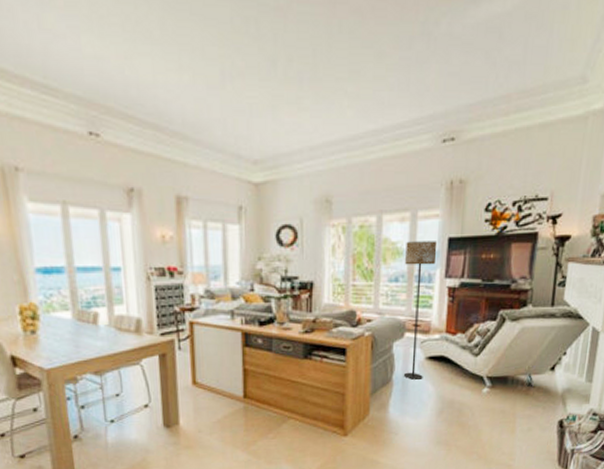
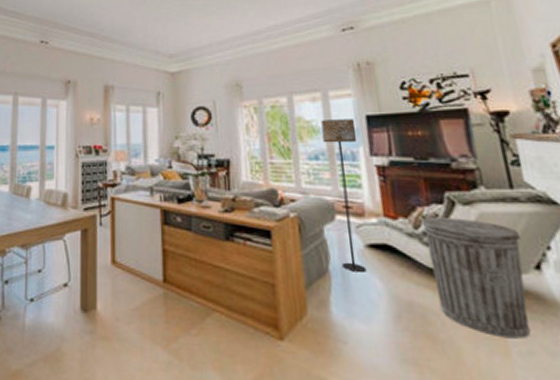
trash can: none [474,332,547,421] -> present [420,218,531,339]

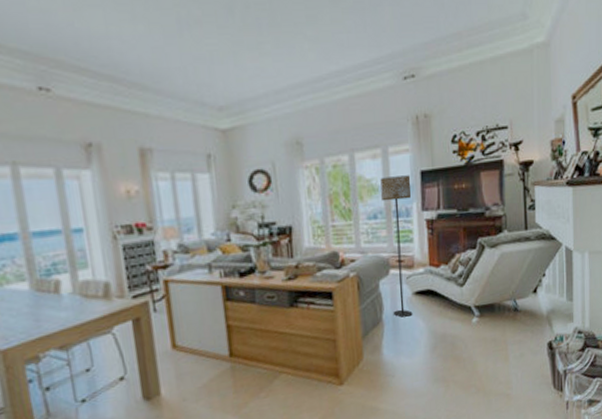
trash can: present [420,218,531,339] -> none [457,259,527,349]

